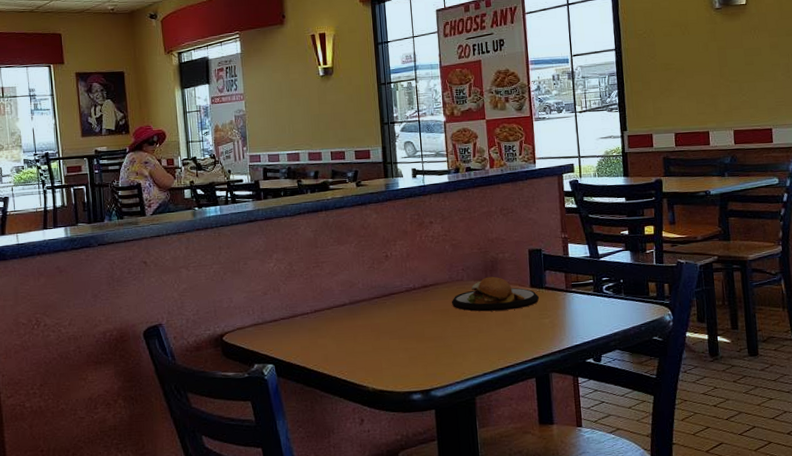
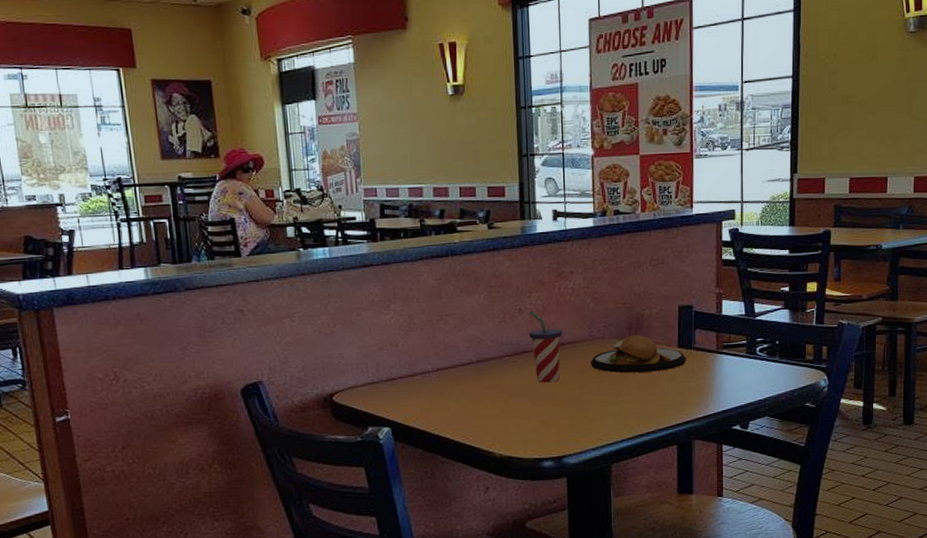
beverage cup: none [394,256,426,322] -> present [528,310,563,383]

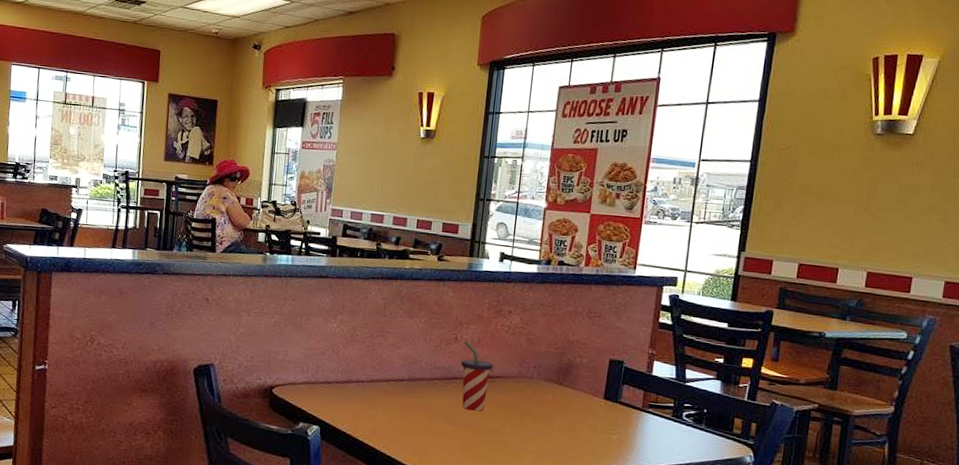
burger: present [590,334,687,373] -> none [515,379,612,419]

